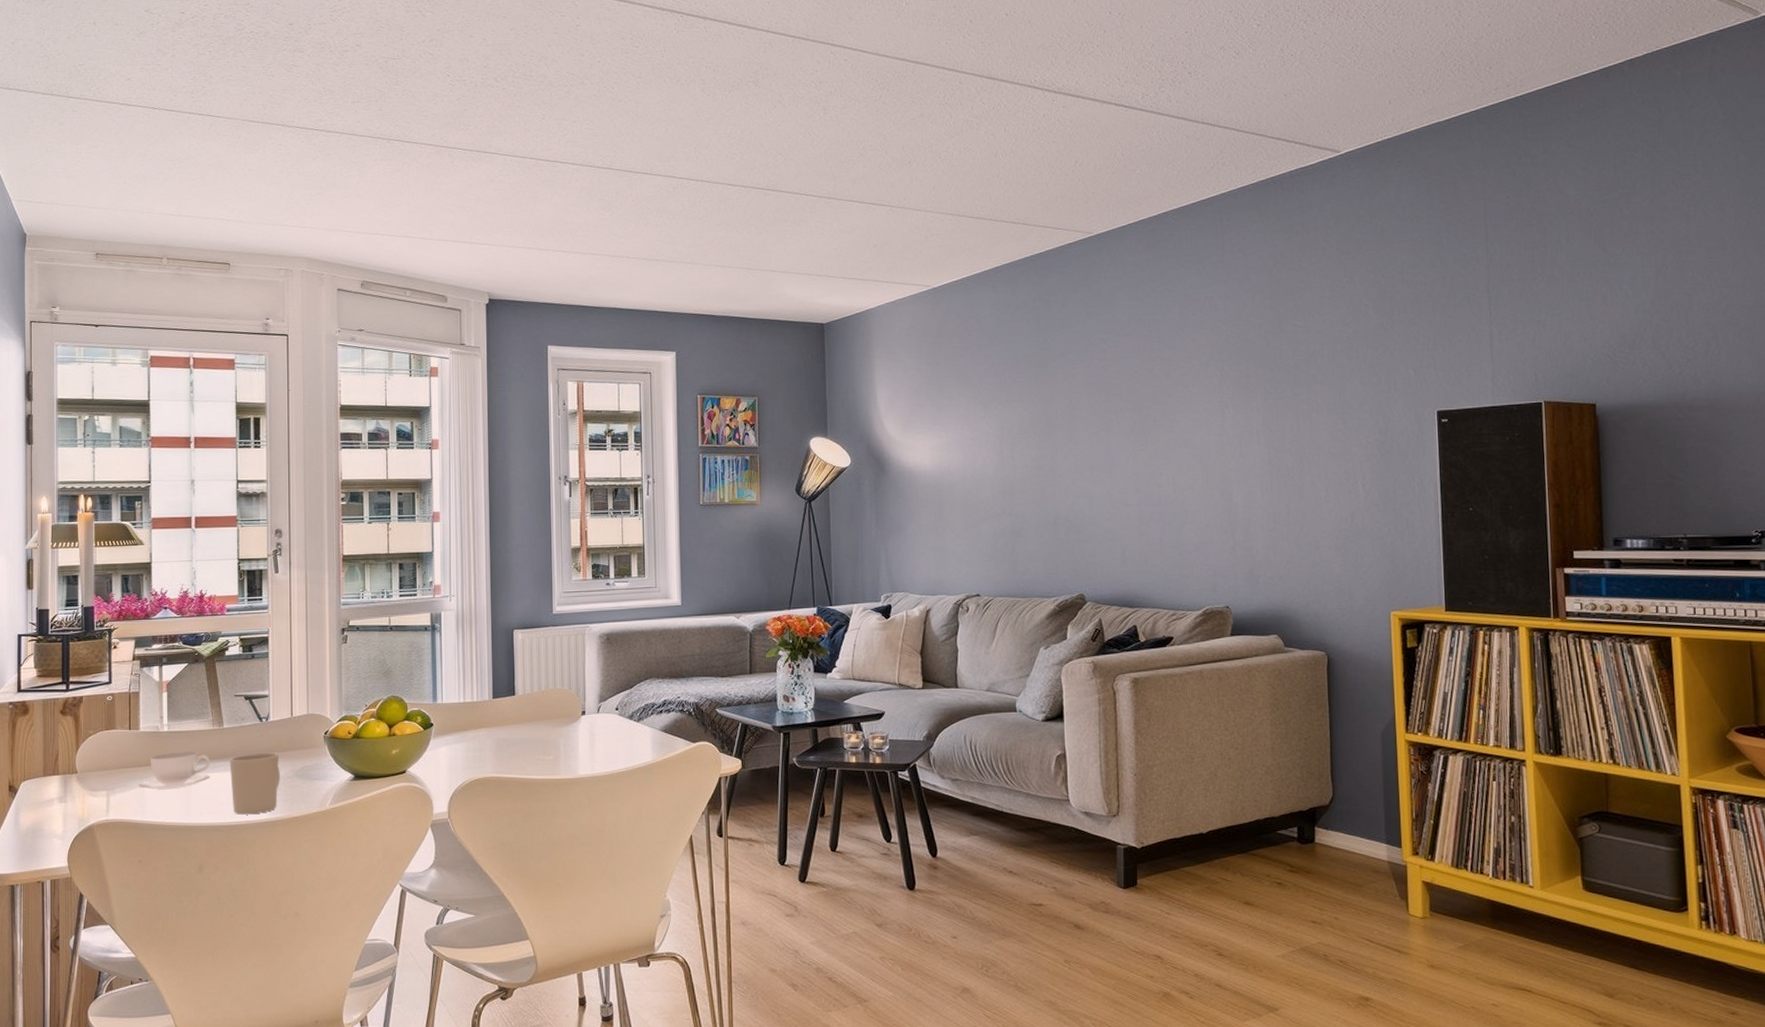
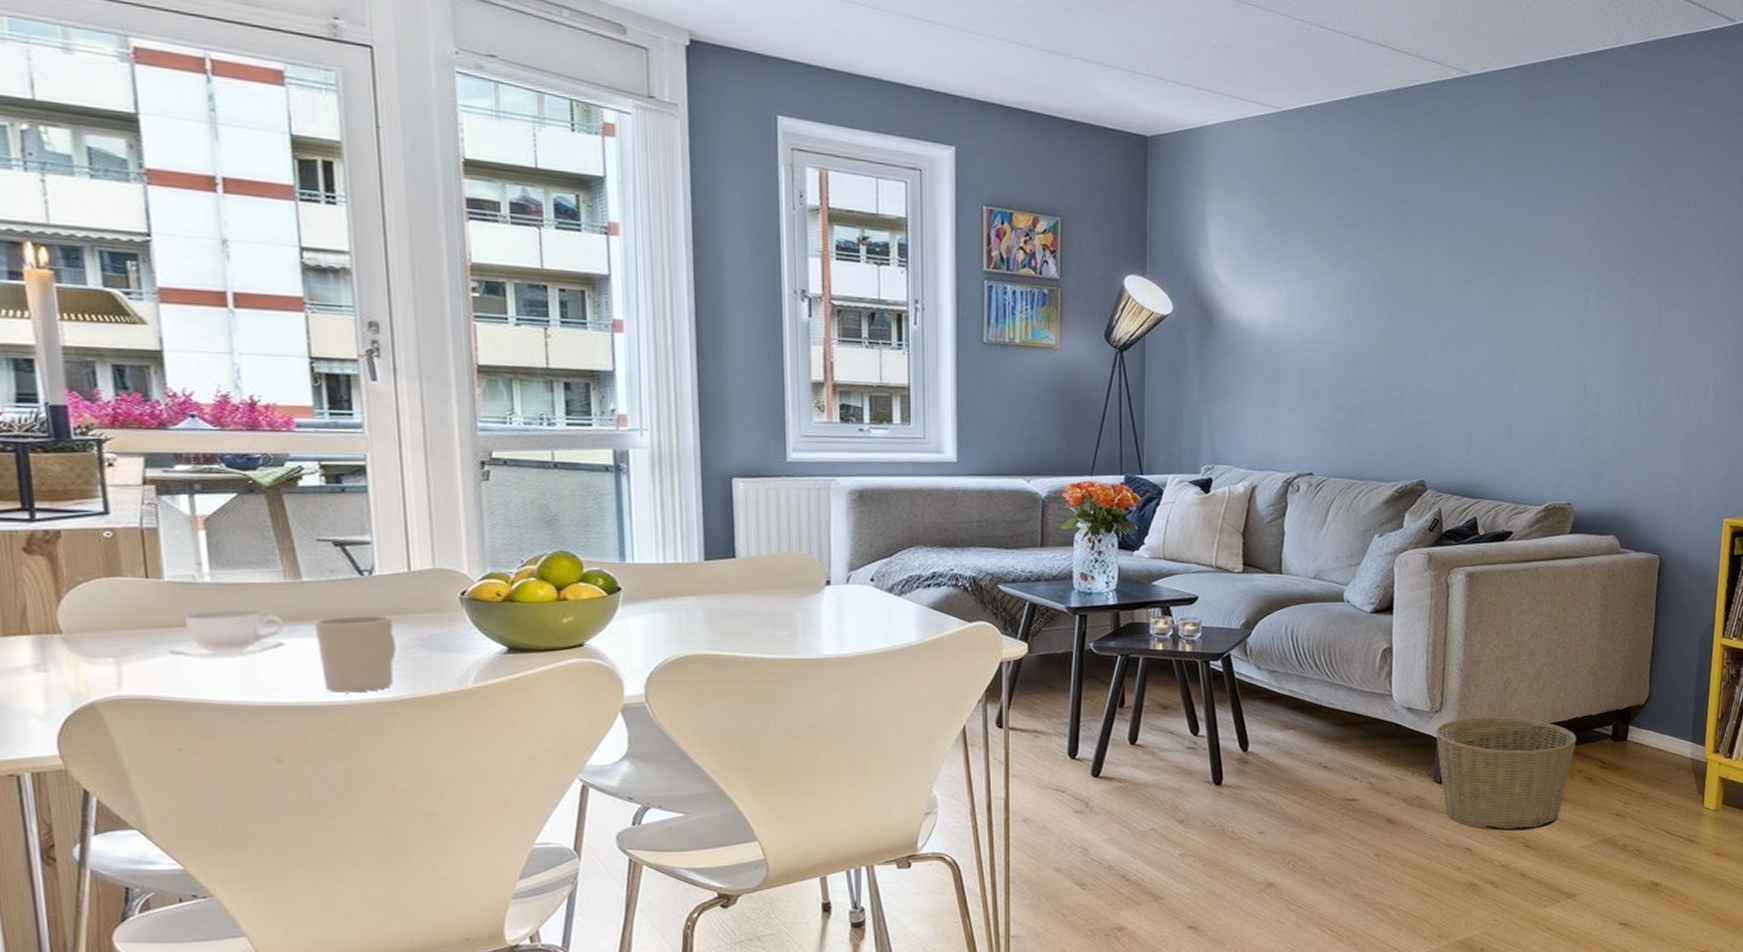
basket: none [1115,819,1261,938] -> present [1436,716,1577,831]

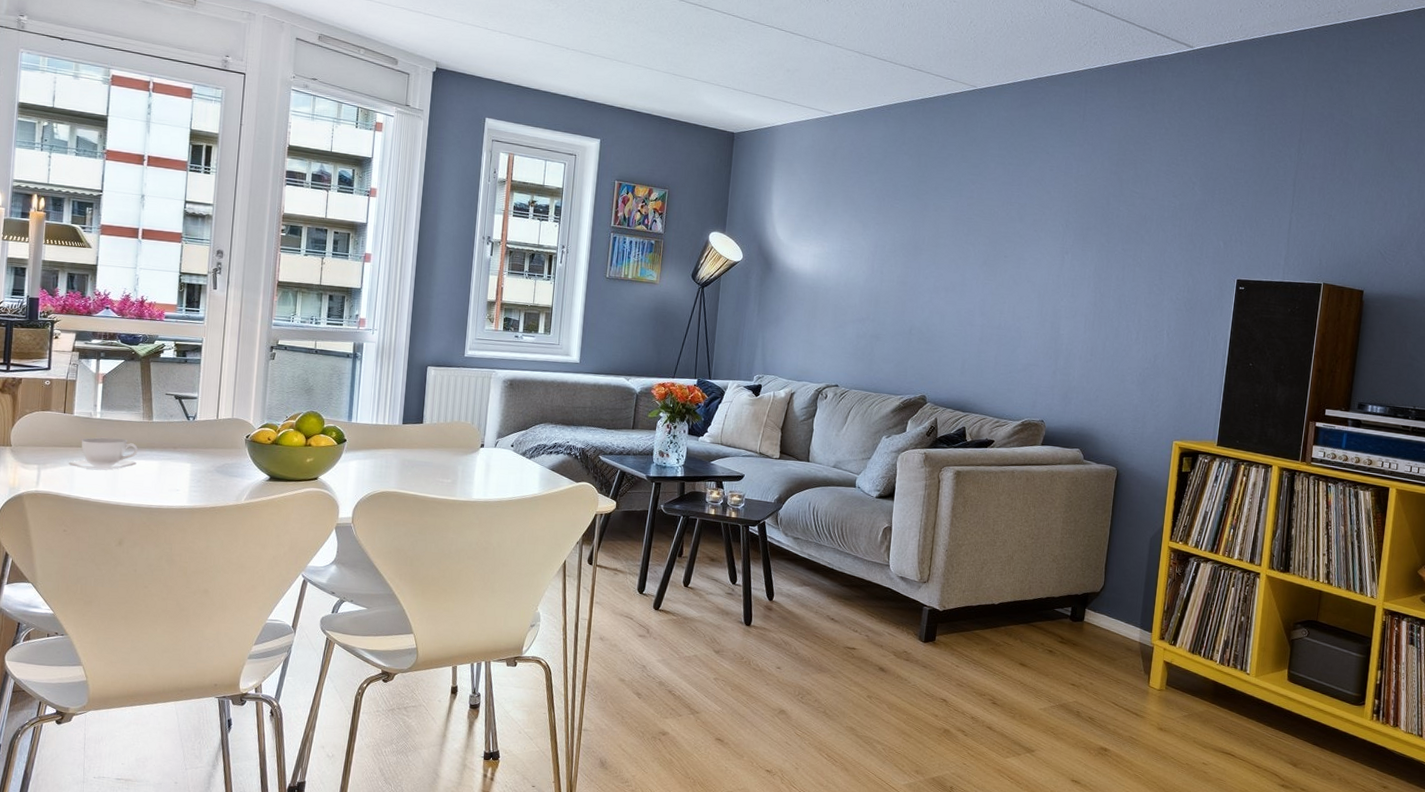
mug: present [314,615,396,693] -> none [155,447,202,501]
basket: present [1436,716,1577,831] -> none [923,589,1041,690]

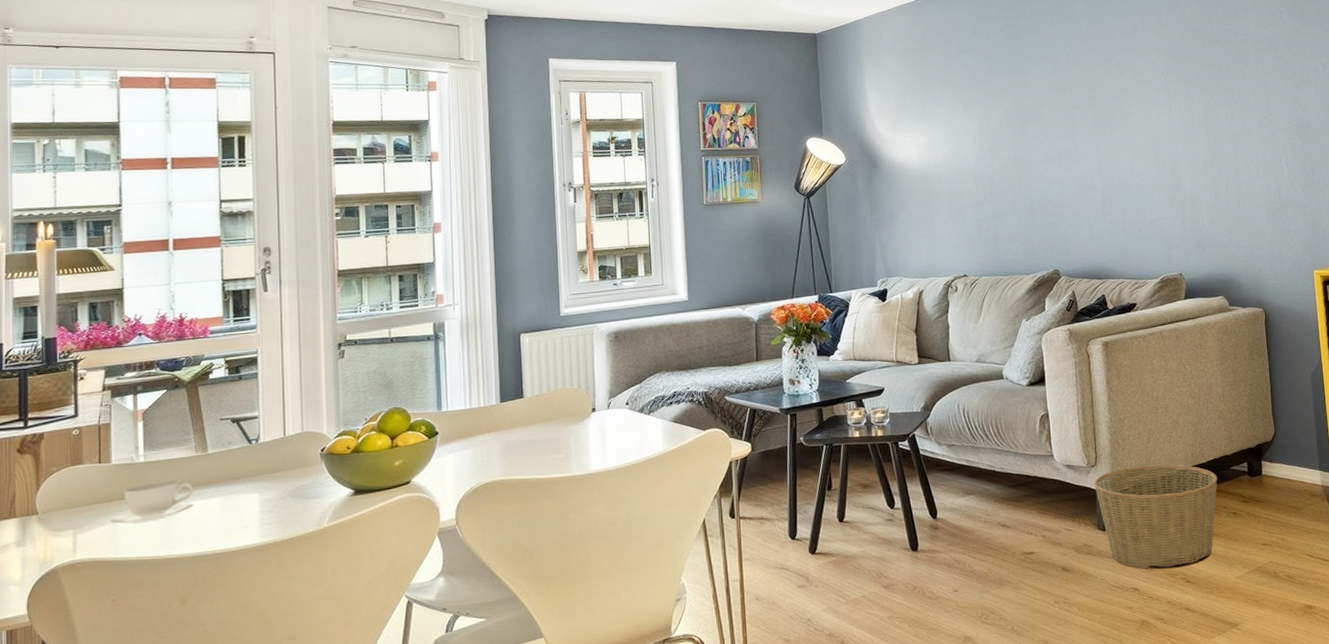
basket: none [923,589,1041,690] -> present [1094,464,1218,570]

